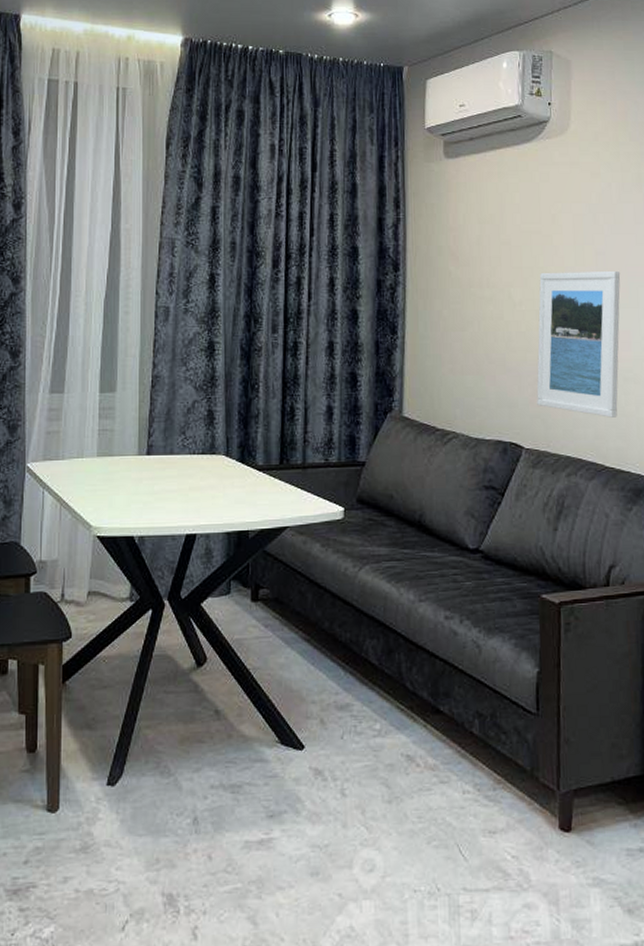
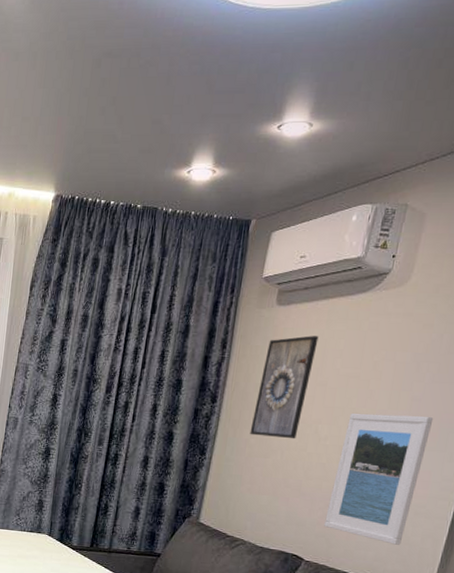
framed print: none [441,190,494,307] -> present [249,336,319,439]

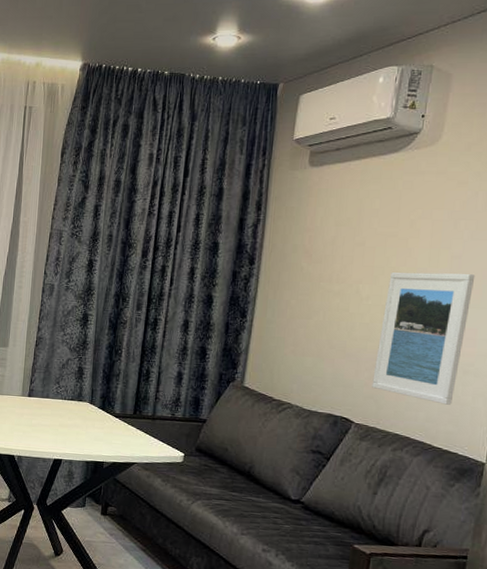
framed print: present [249,336,319,439] -> none [290,196,354,300]

